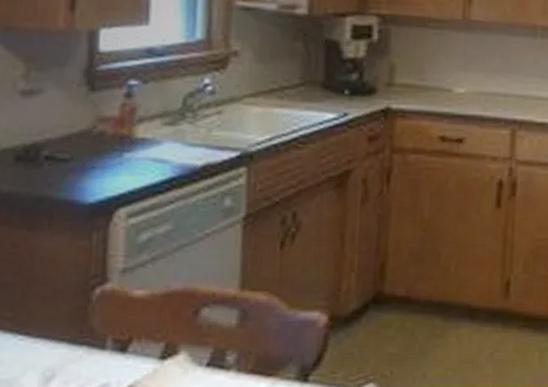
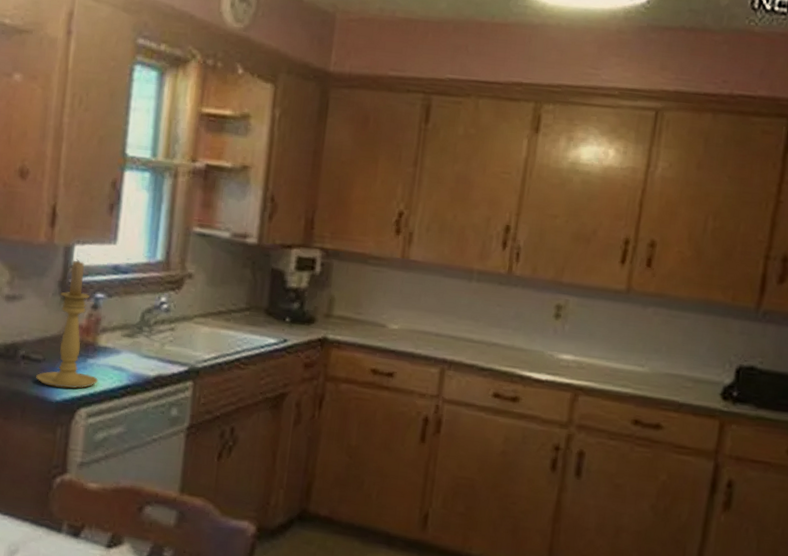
candle holder: none [62,44,138,188] -> present [35,259,99,389]

